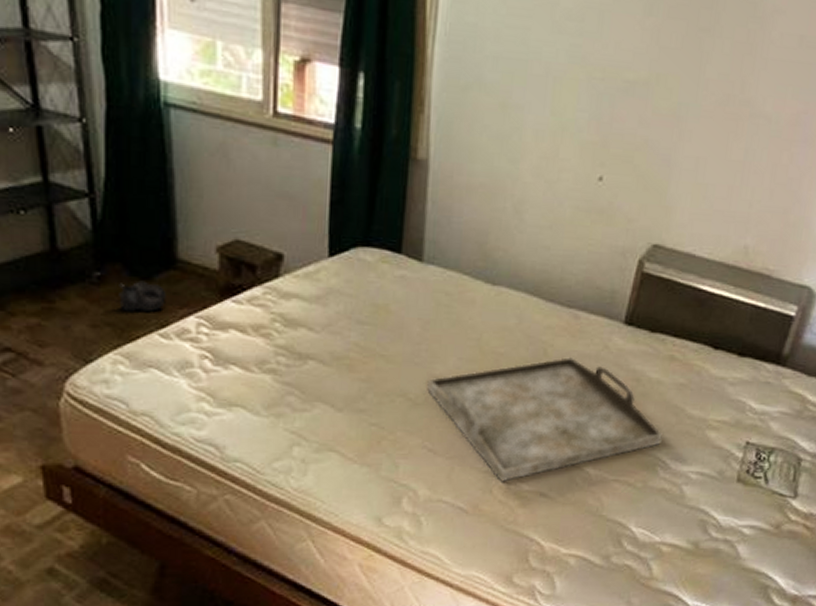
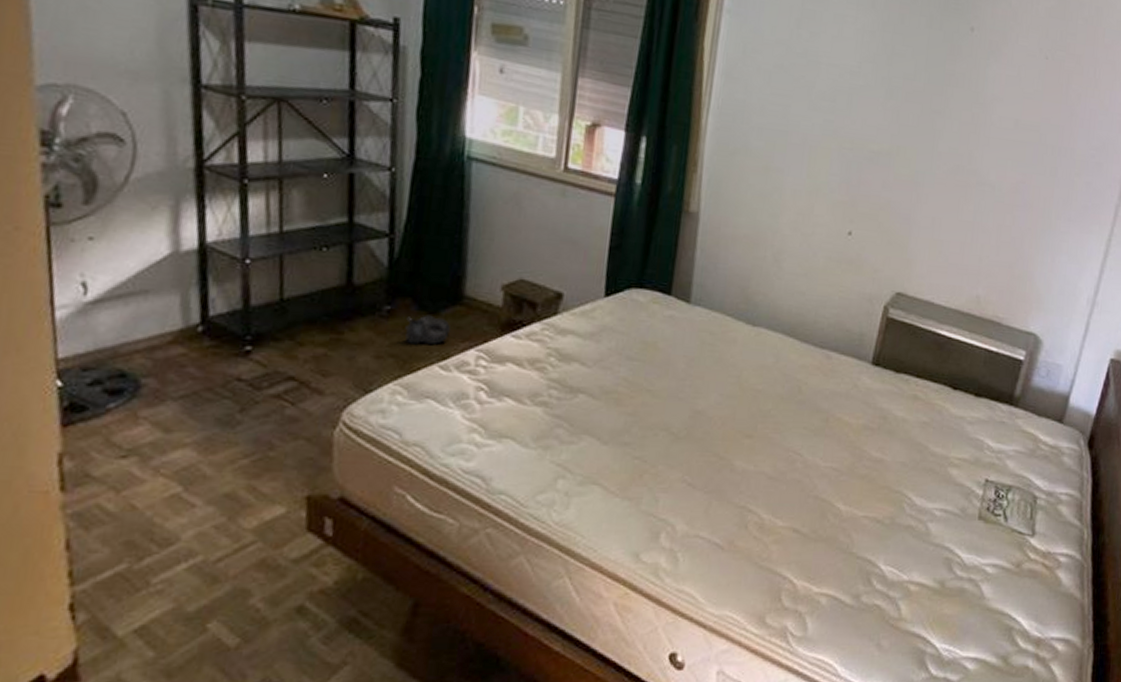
serving tray: present [427,356,664,482] -> none [689,394,909,518]

